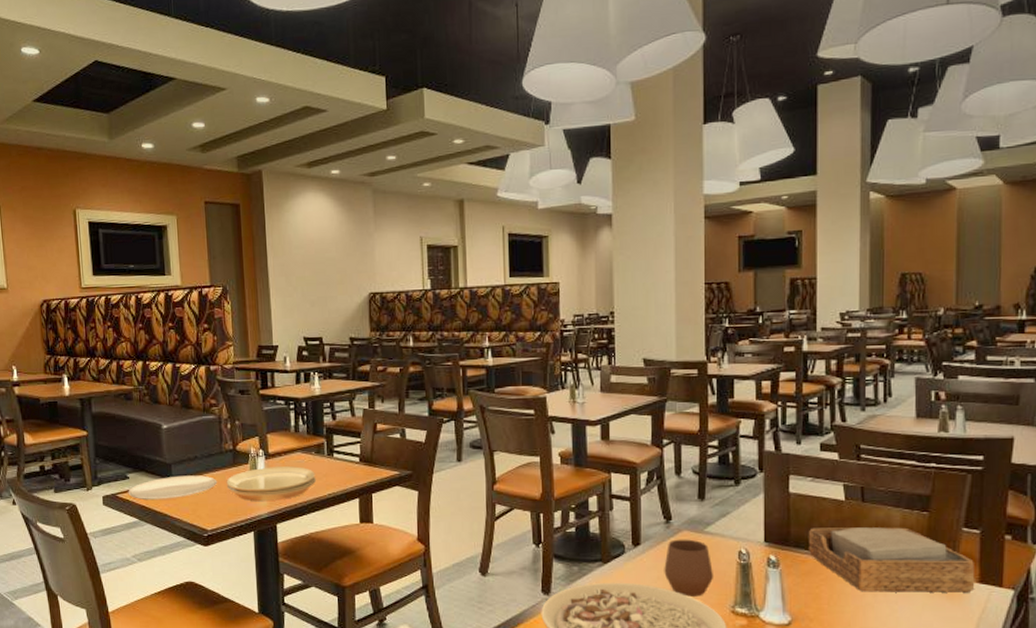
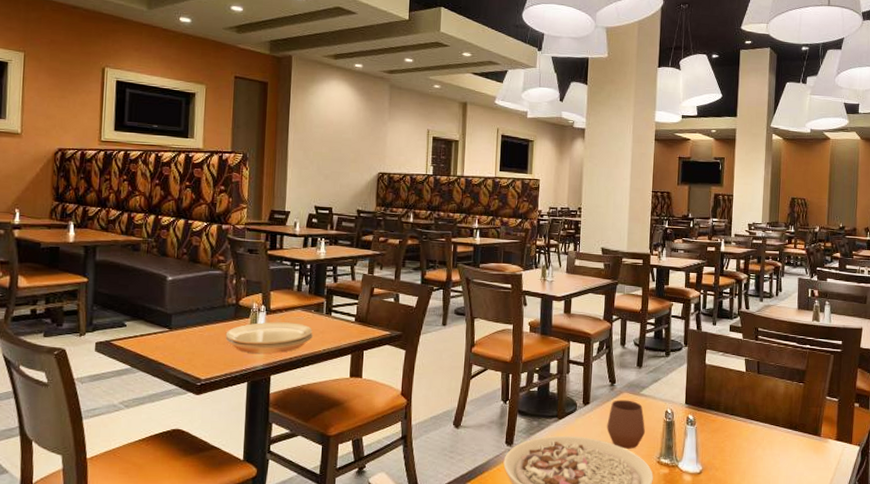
plate: present [128,475,218,501] -> none [123,326,217,349]
napkin holder: present [808,527,976,593] -> none [717,393,834,448]

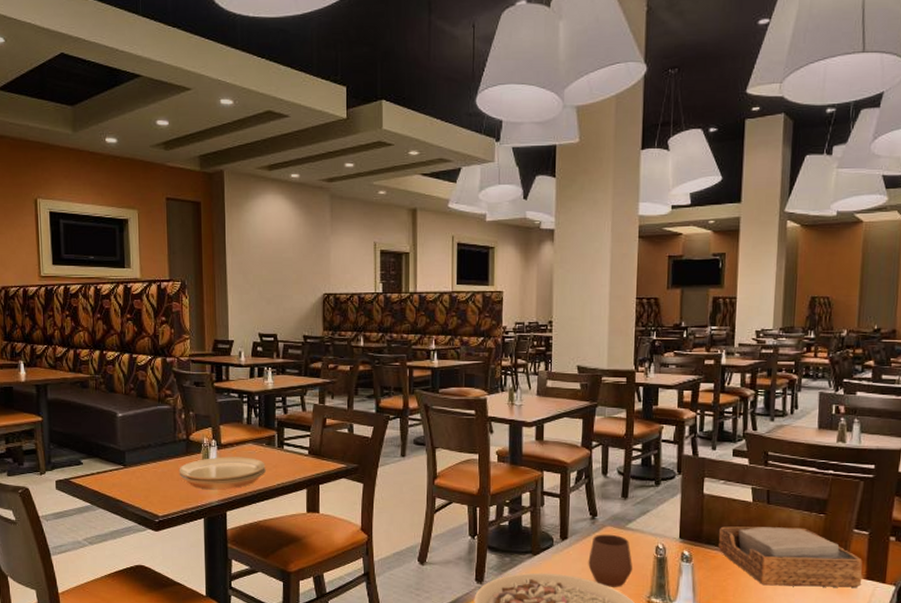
napkin holder: none [717,393,834,448] -> present [718,526,863,588]

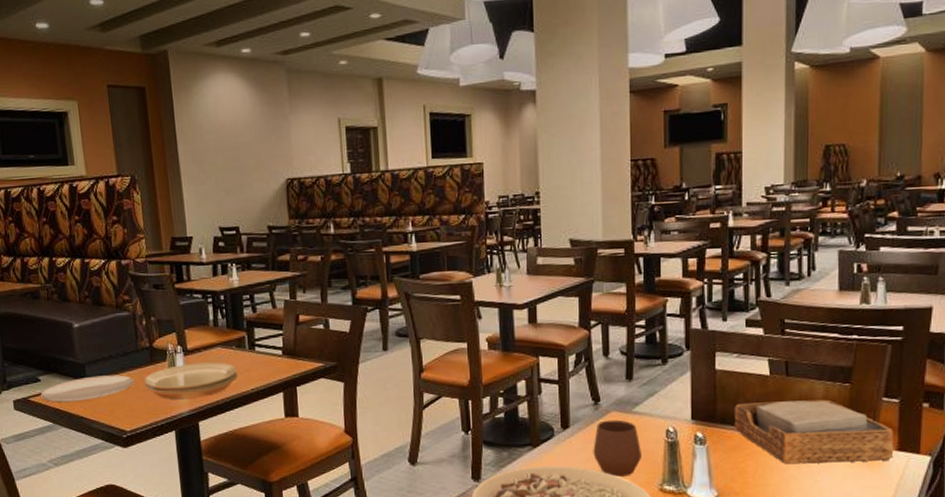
plate: none [81,463,170,486] -> present [40,375,135,403]

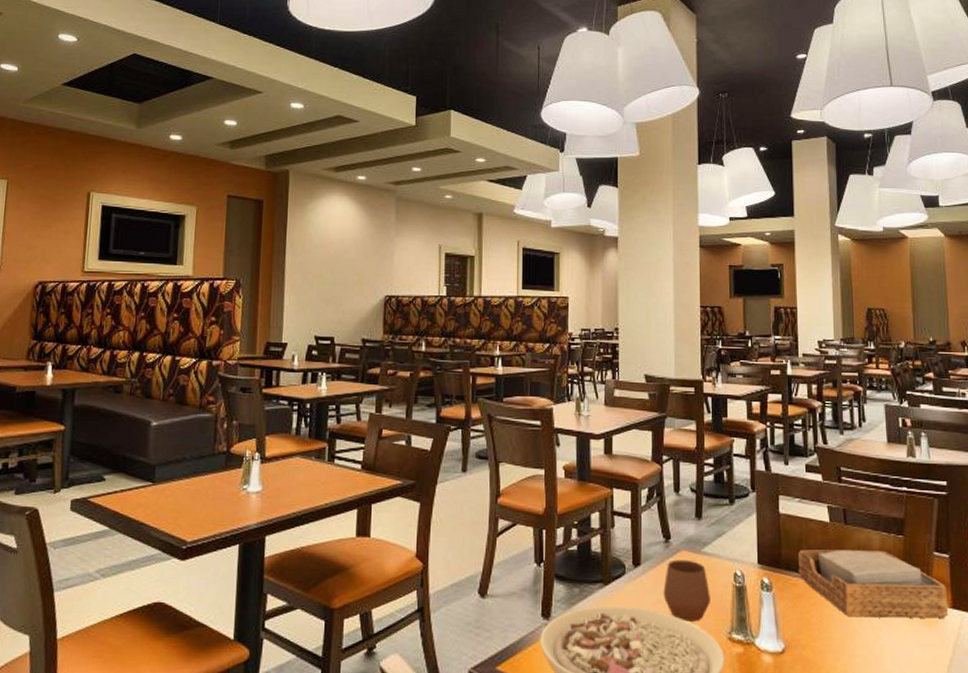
plate: present [40,375,135,403] -> none [101,479,205,507]
plate: present [144,362,239,399] -> none [214,472,314,510]

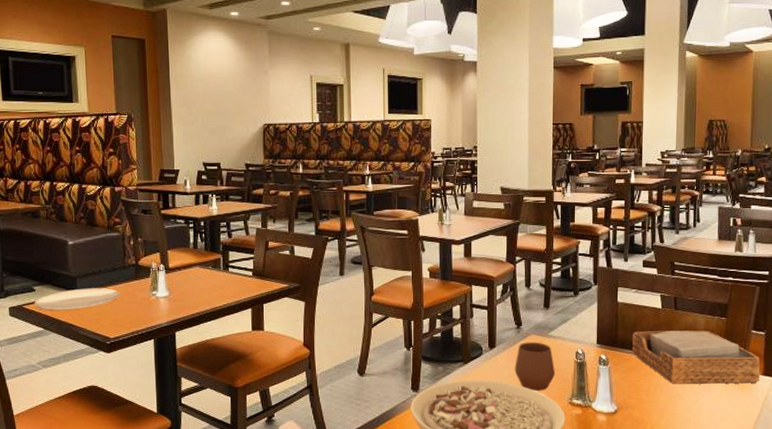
plate: none [101,479,205,507] -> present [34,288,120,311]

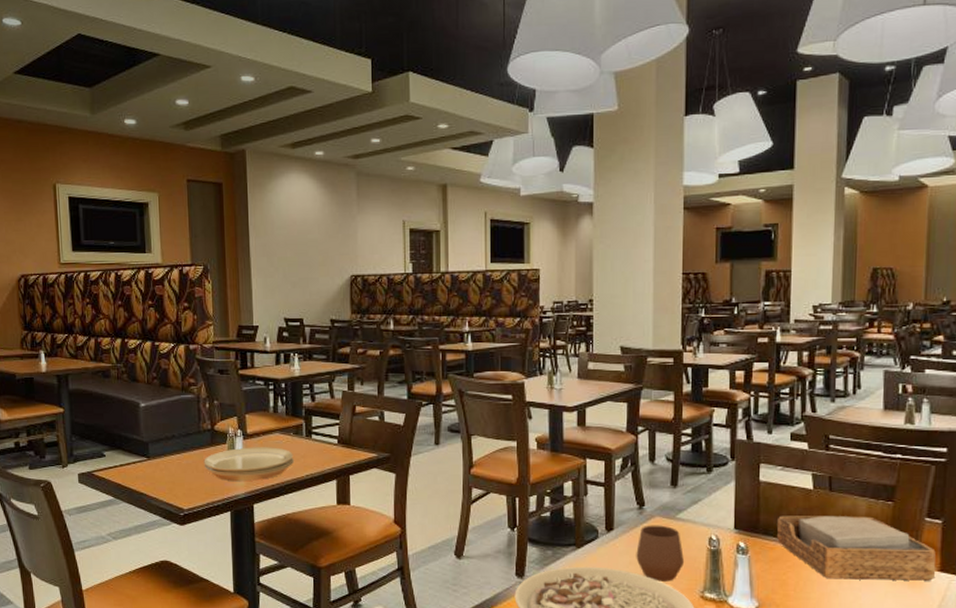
plate: present [34,288,120,311] -> none [104,454,195,479]
plate: none [128,280,213,311] -> present [203,447,295,481]

